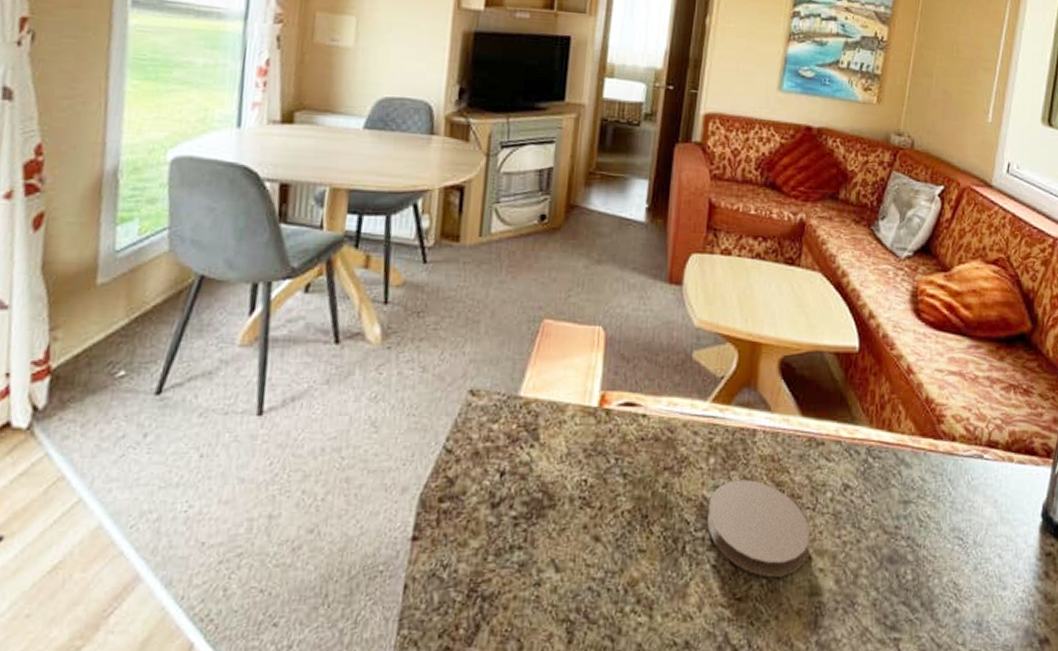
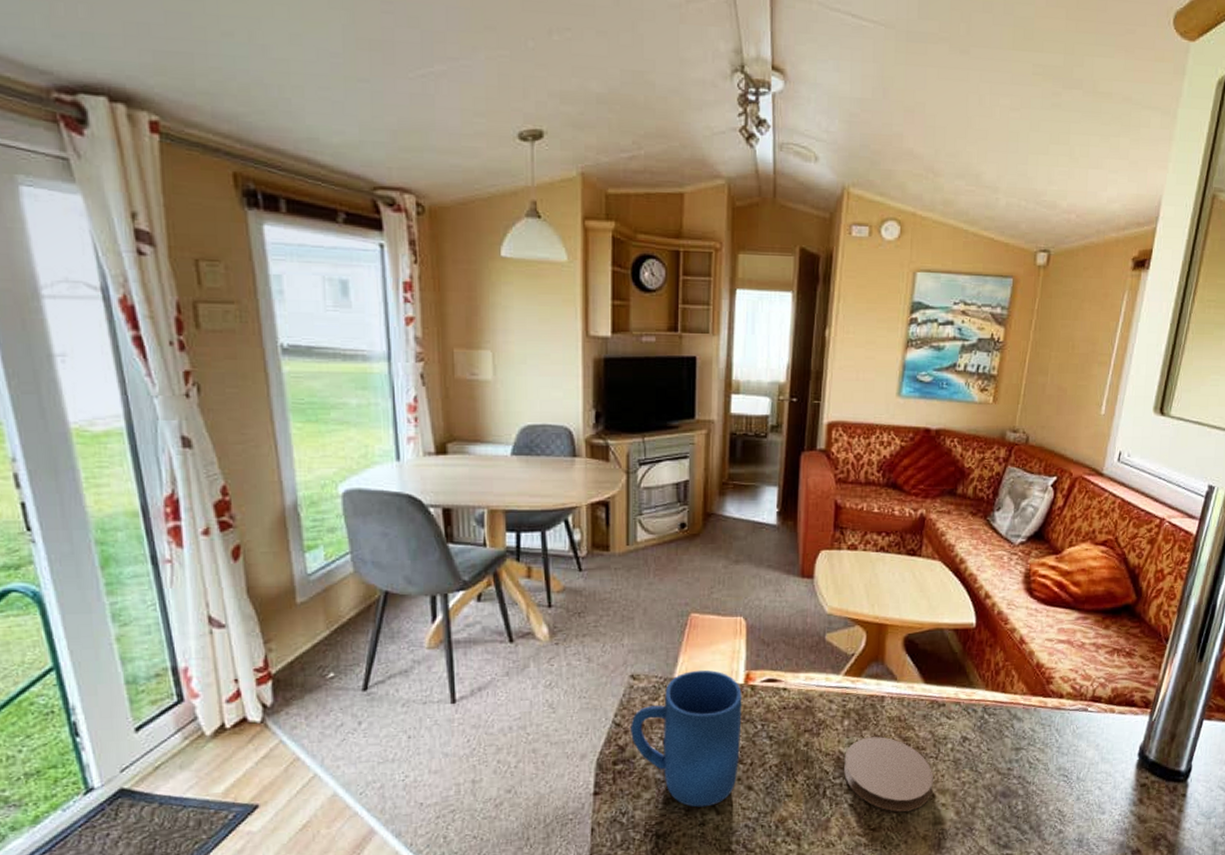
mug: none [463,387,595,562] -> present [631,670,742,808]

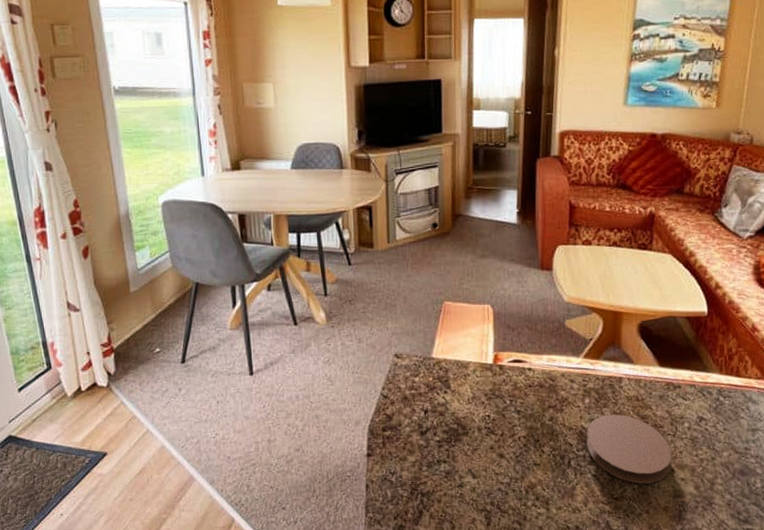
mug: present [631,670,742,808] -> none [396,351,492,471]

